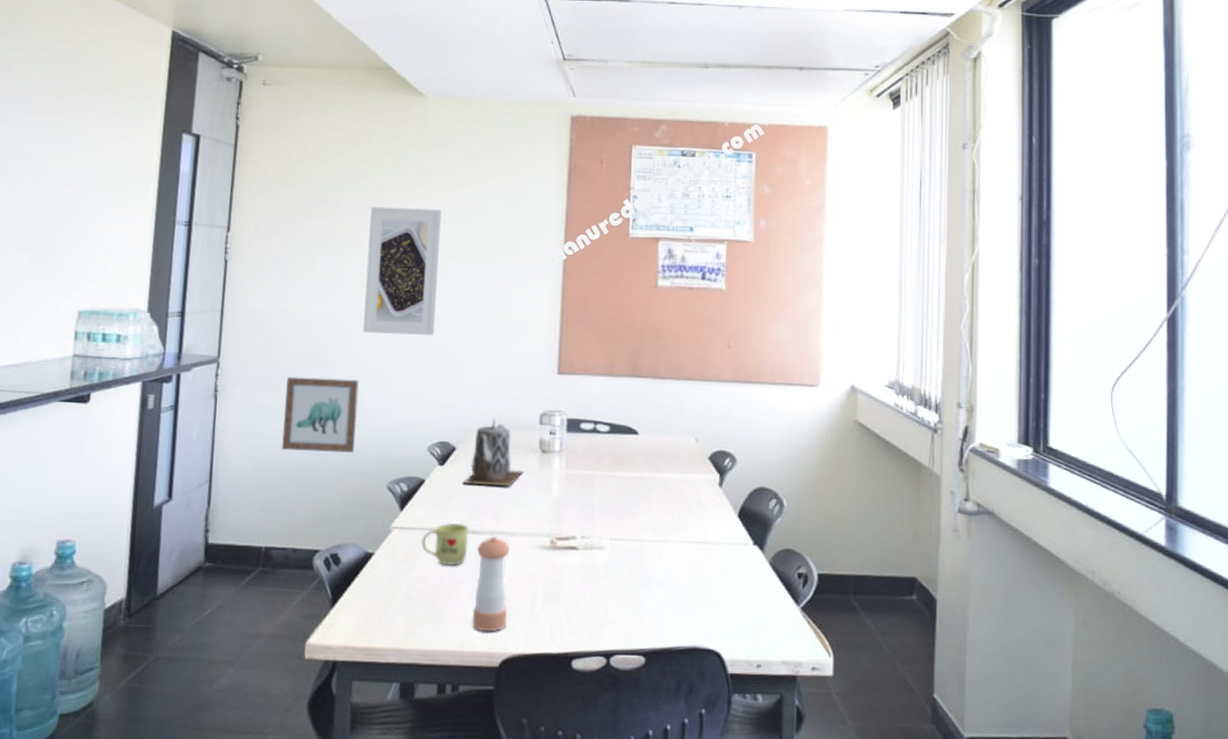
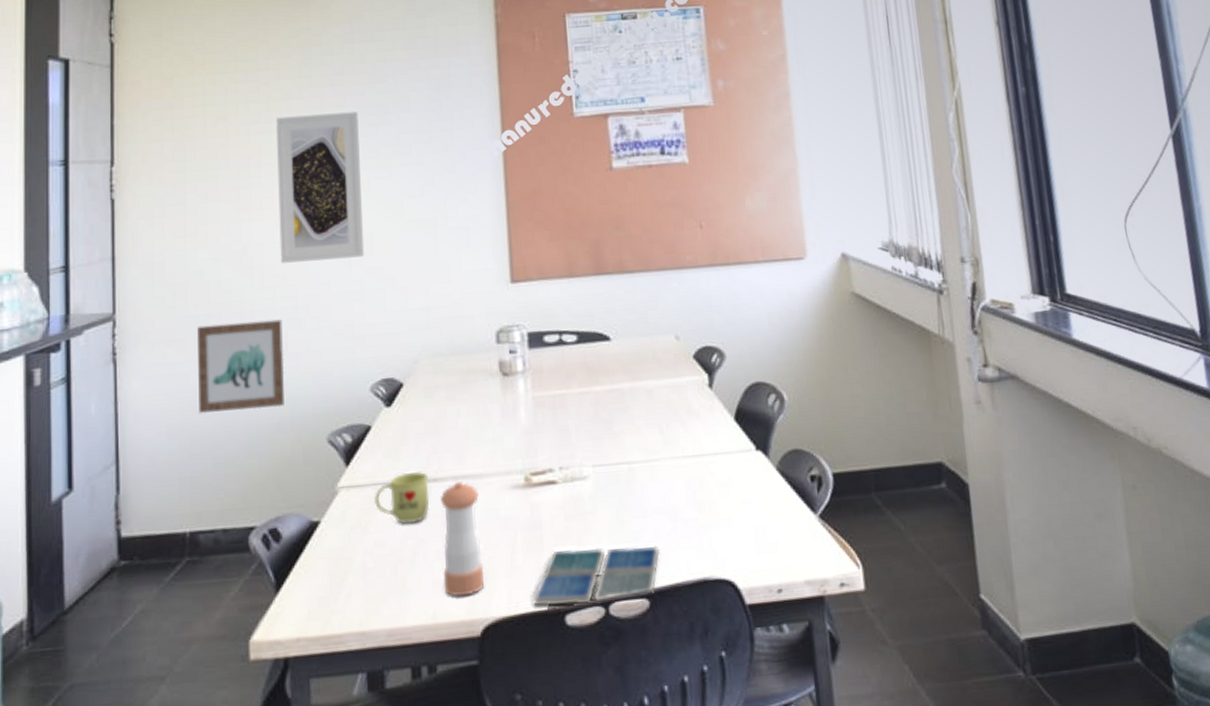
teapot: present [462,418,524,487] -> none [415,343,485,425]
drink coaster: none [546,605,660,654] -> present [532,545,661,606]

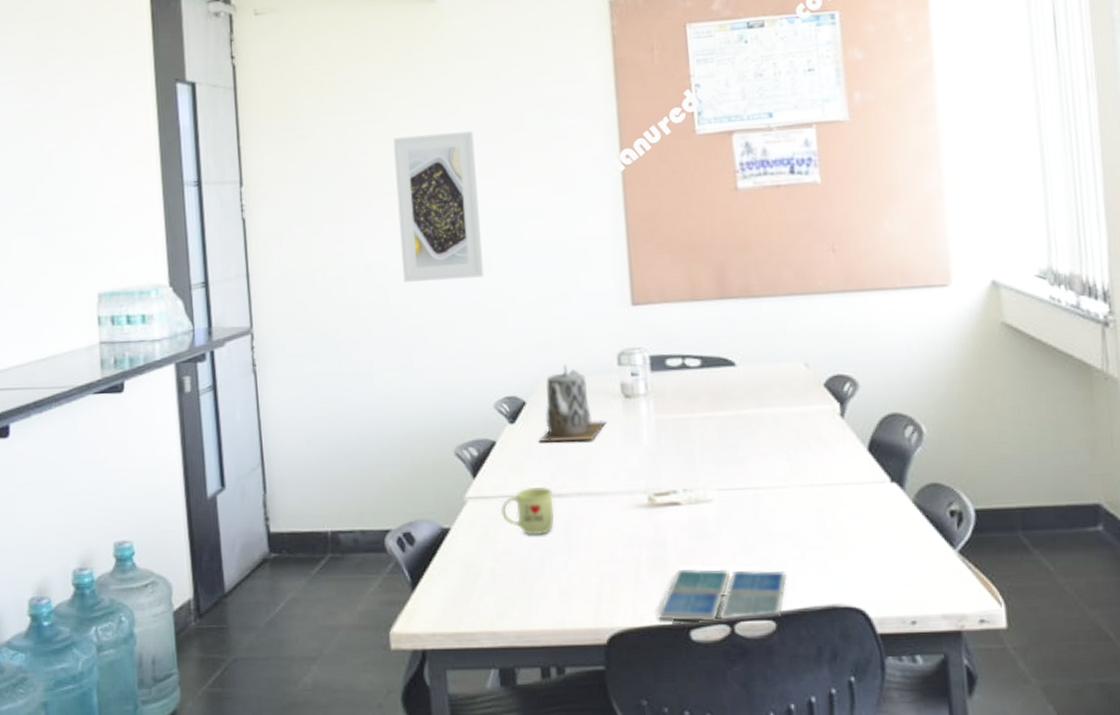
wall art: present [198,319,285,414] -> none [328,336,413,424]
teapot: none [415,343,485,425] -> present [538,364,607,443]
pepper shaker: present [441,482,484,597] -> none [565,498,609,606]

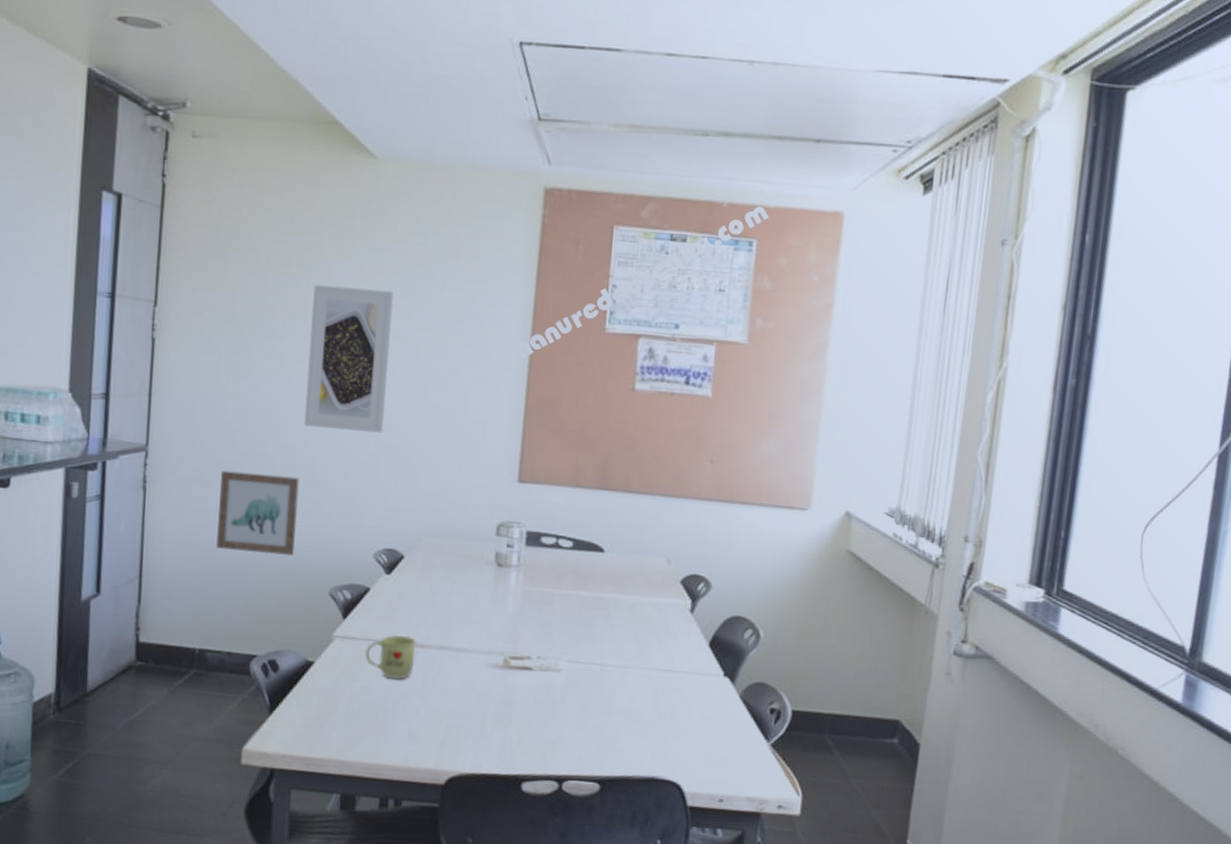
wall art: none [328,336,413,424] -> present [216,470,299,557]
teapot: present [538,364,607,443] -> none [410,527,477,601]
drink coaster: present [657,568,788,622] -> none [495,728,618,780]

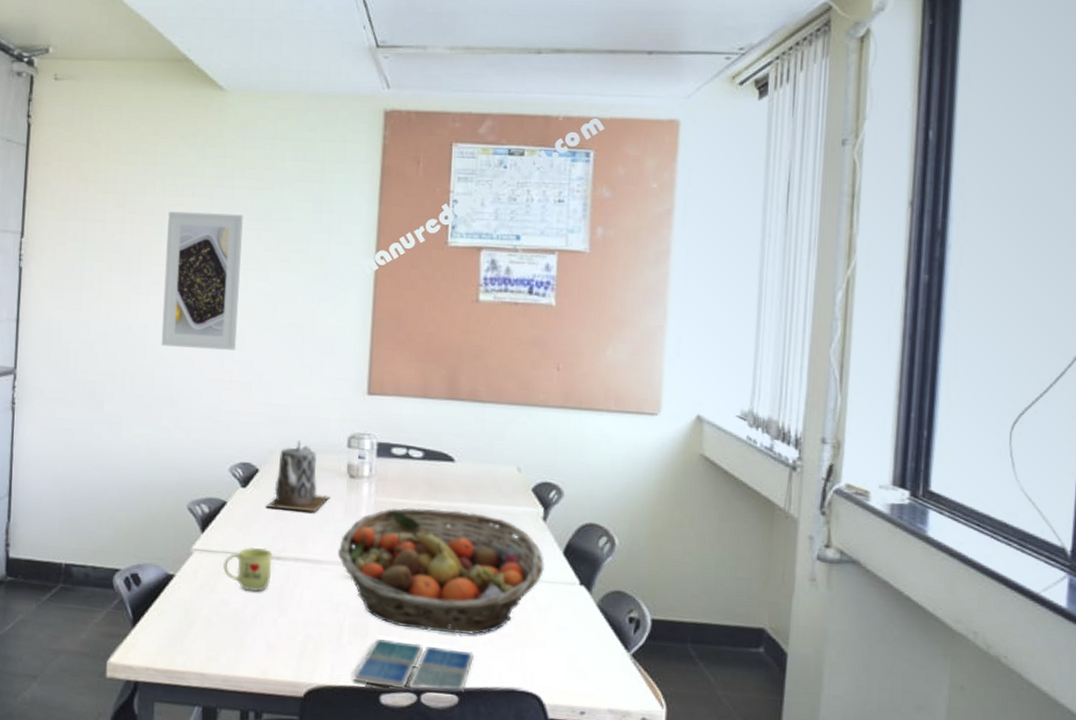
wall art: present [216,470,299,557] -> none [80,390,158,472]
teapot: none [410,527,477,601] -> present [266,440,330,513]
fruit basket: none [482,597,690,725] -> present [337,508,545,635]
drink coaster: none [495,728,618,780] -> present [353,639,475,692]

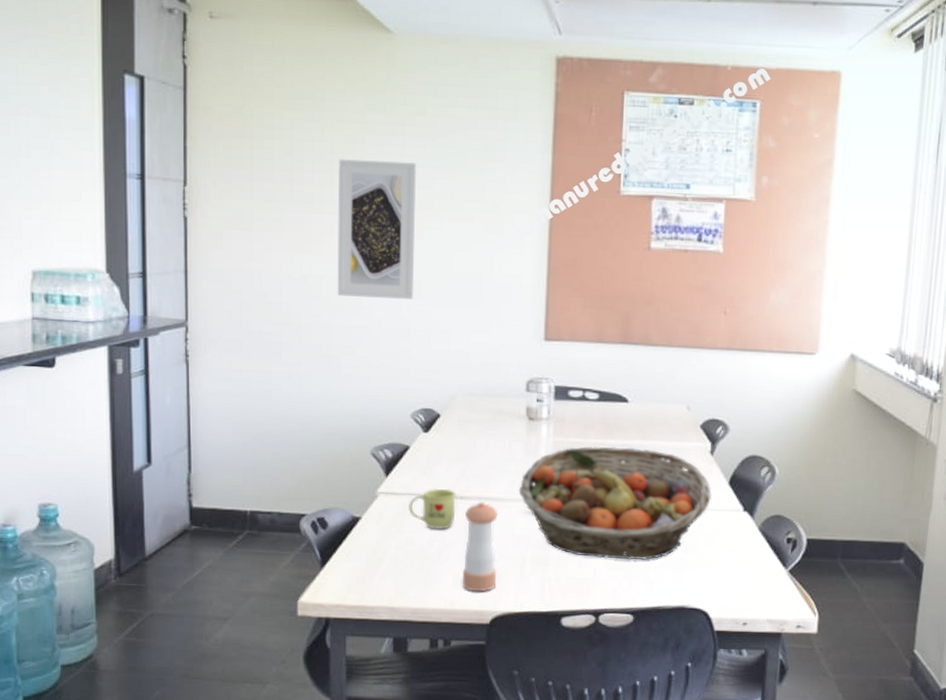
teapot: present [266,440,330,513] -> none [448,385,511,454]
pepper shaker: none [276,563,316,662] -> present [462,502,498,592]
drink coaster: present [353,639,475,692] -> none [535,568,648,613]

